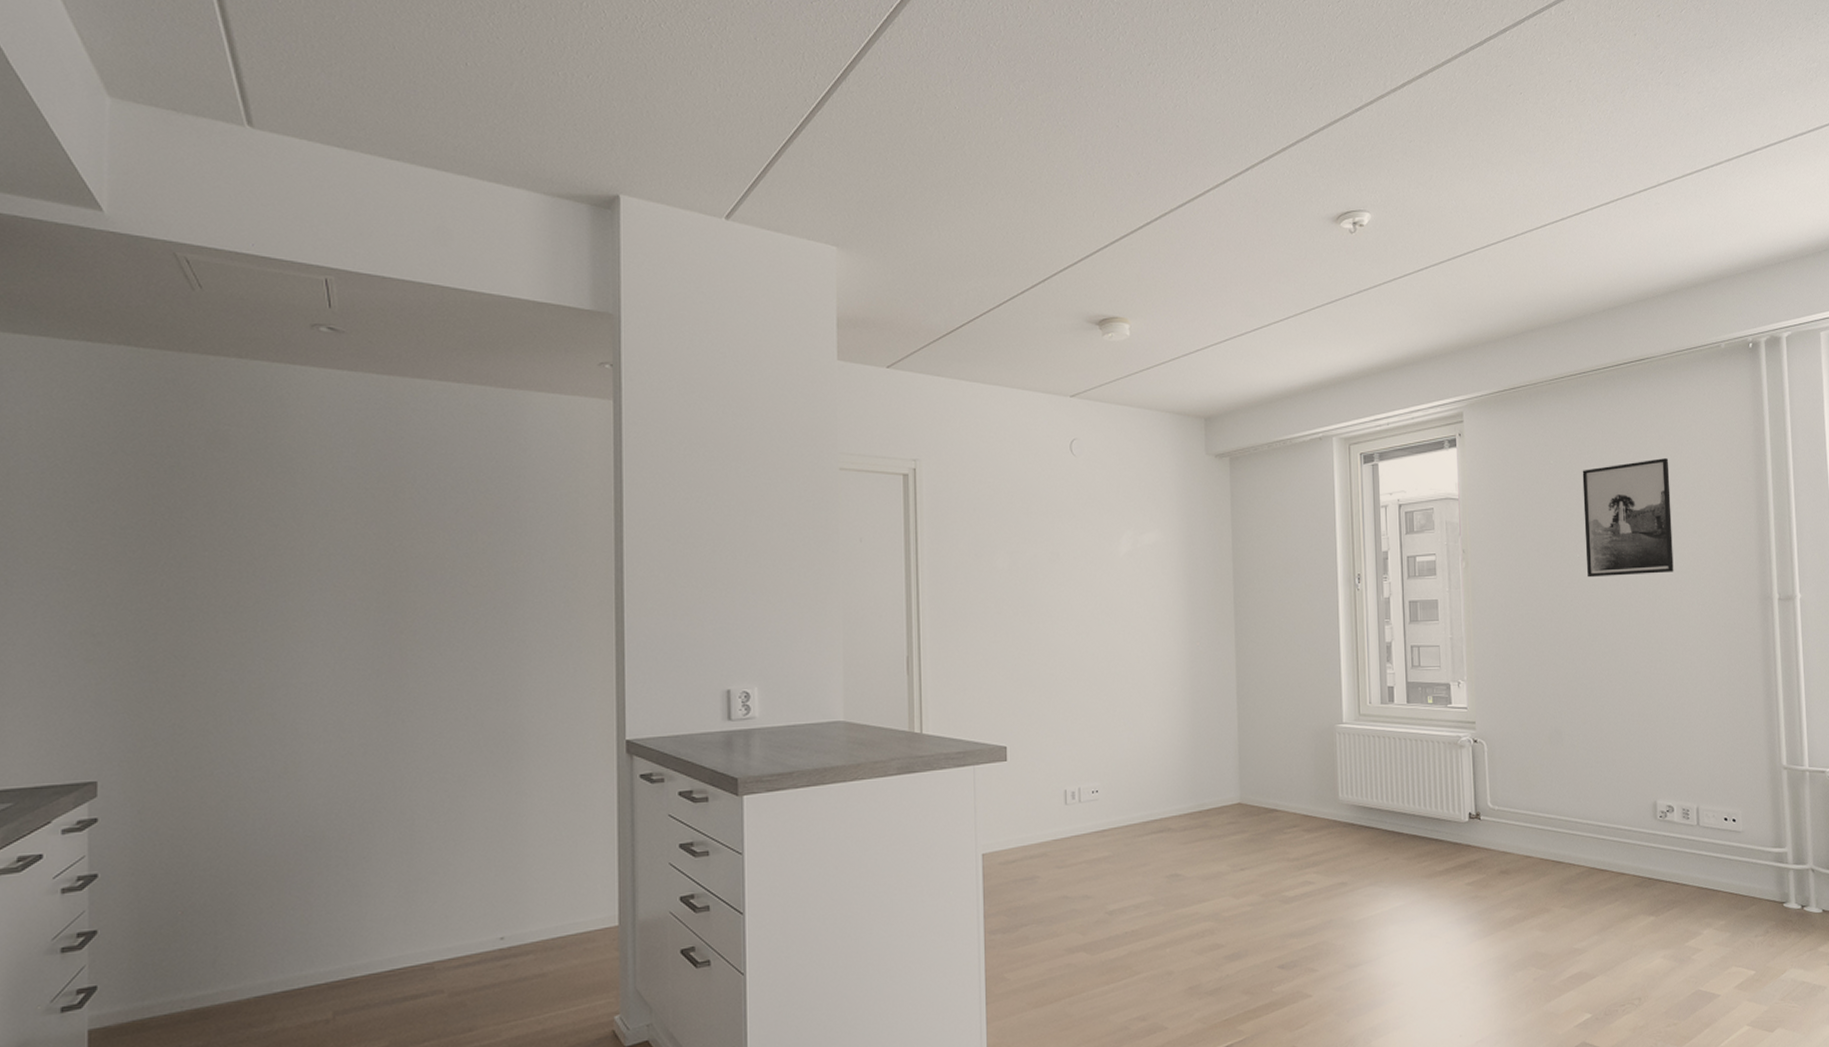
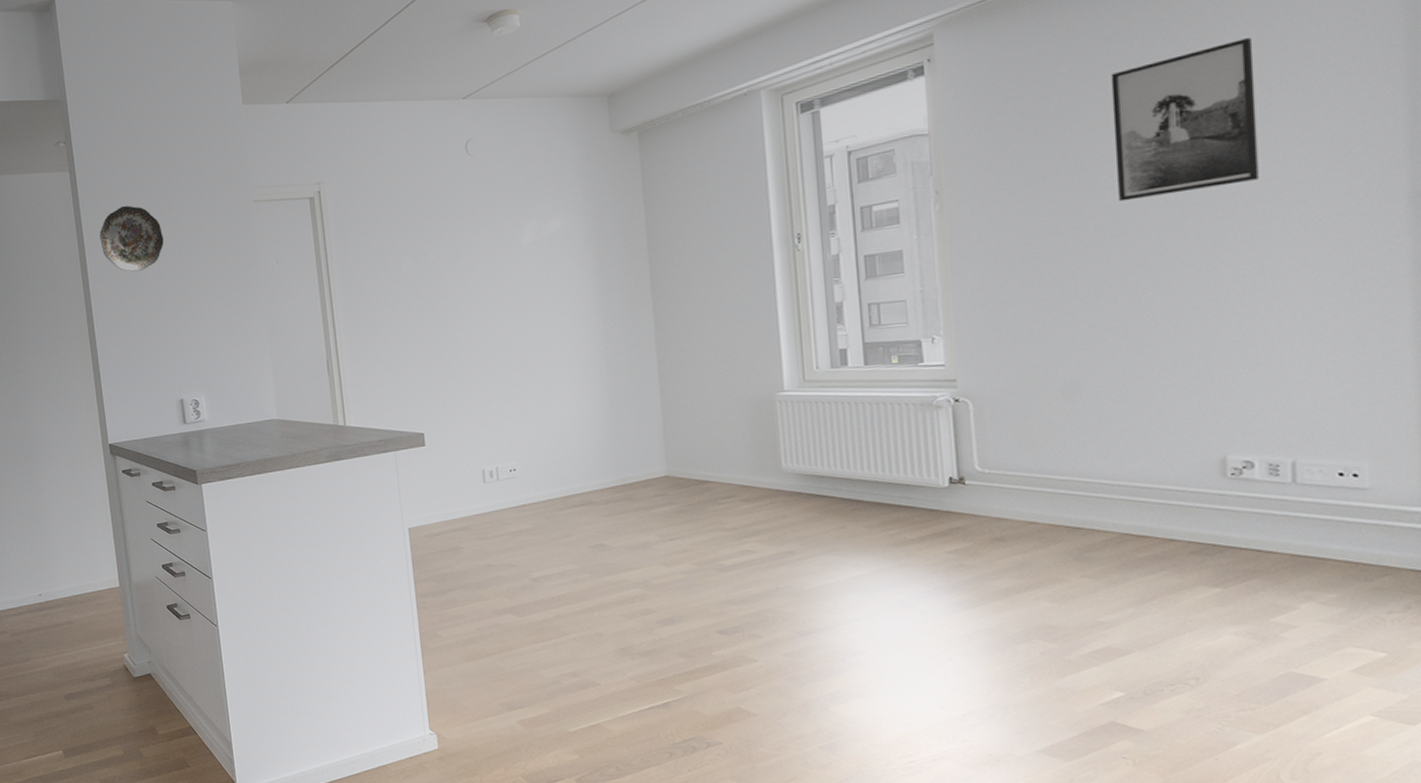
decorative plate: none [644,451,726,532] -> present [99,205,164,272]

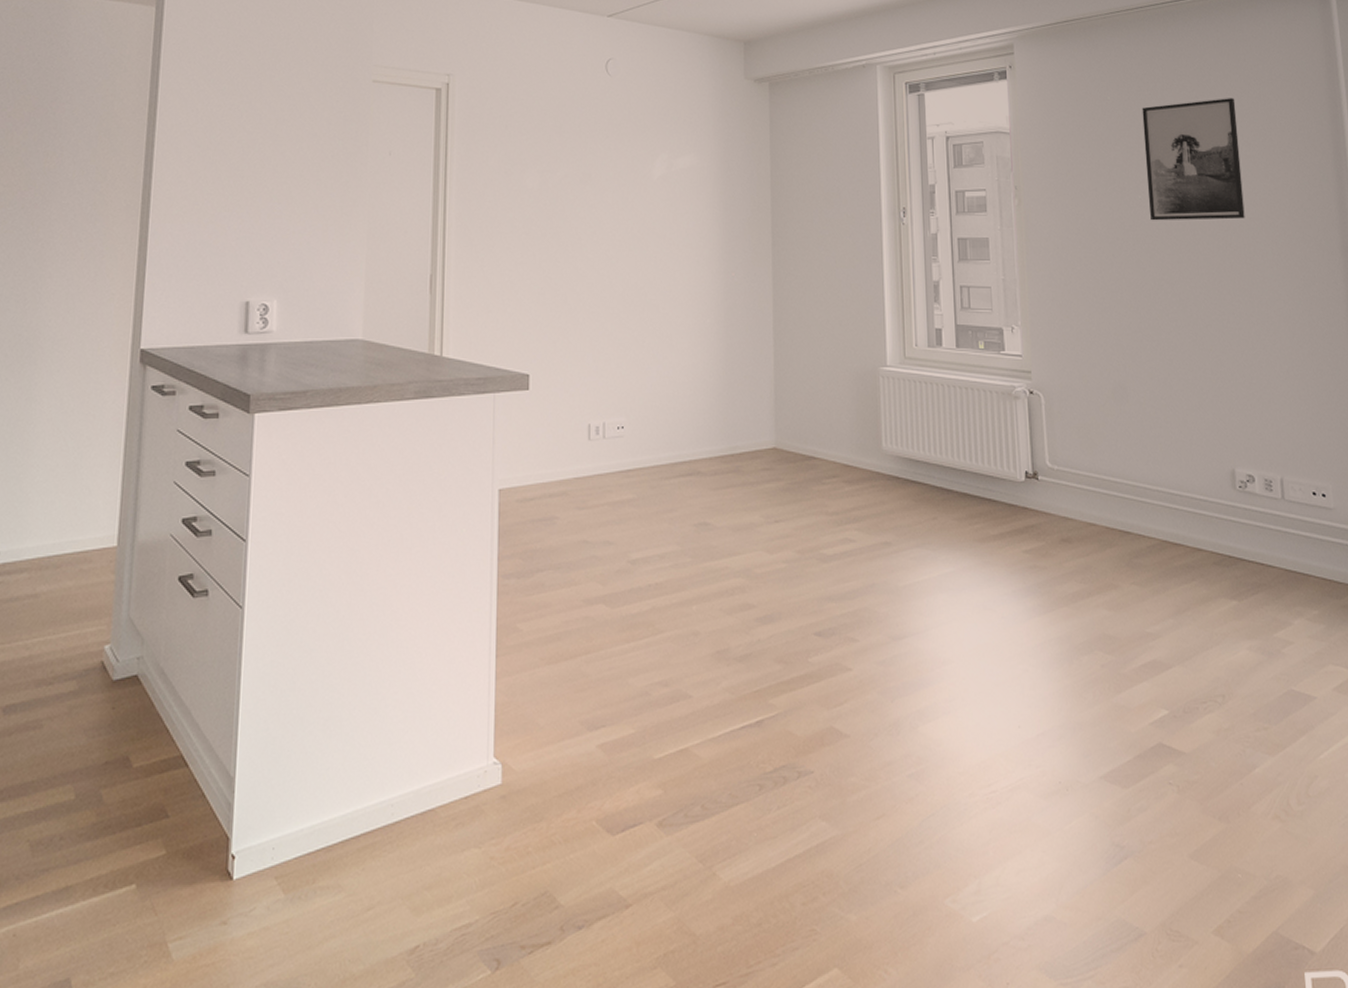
decorative plate: present [99,205,164,272] -> none [179,58,259,139]

